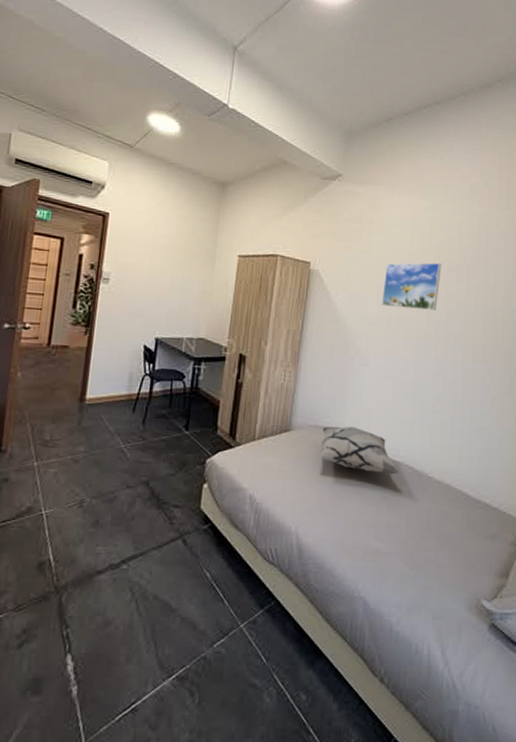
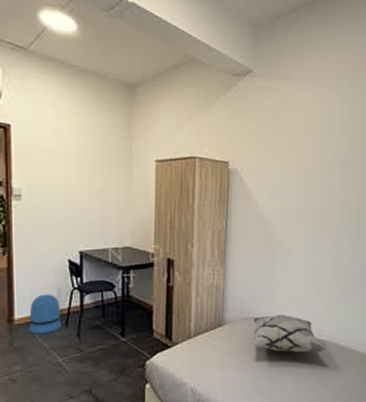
sun visor: none [97,377,131,417] -> present [28,294,61,334]
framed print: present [381,262,442,310] -> none [299,153,353,199]

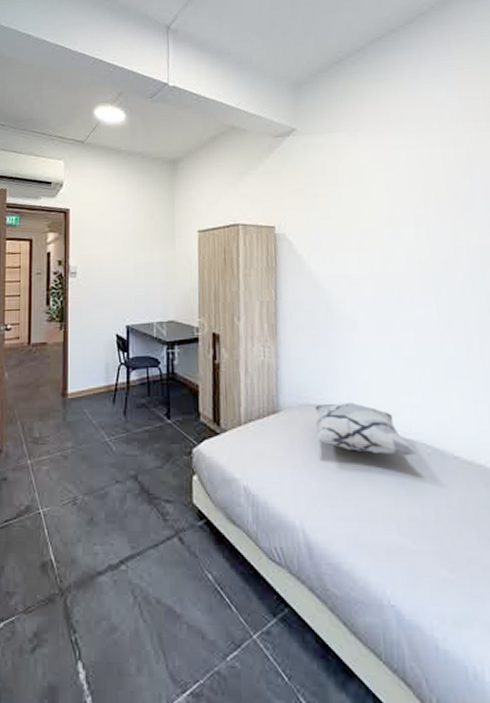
sun visor: present [28,294,61,334] -> none [79,369,109,409]

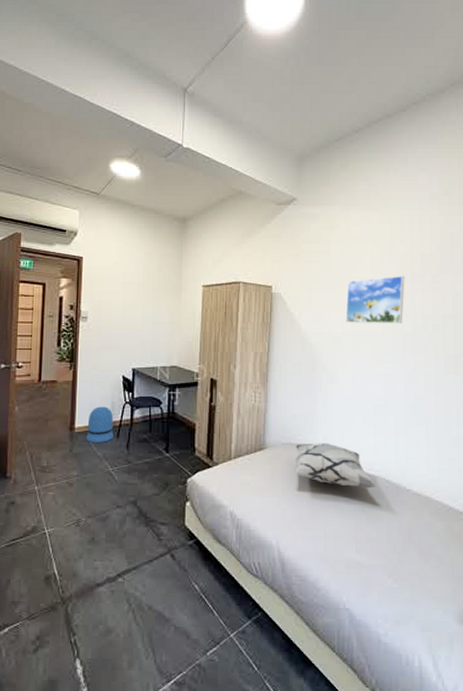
sun visor: none [79,369,109,409] -> present [85,406,114,442]
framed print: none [361,204,431,262] -> present [345,275,405,323]

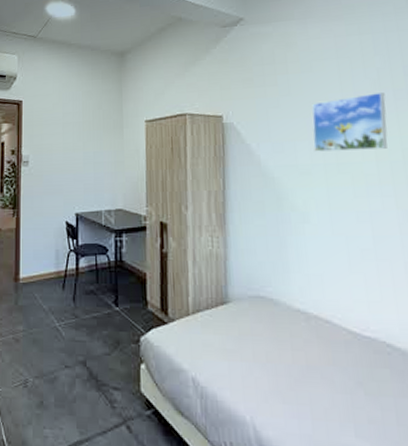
sun visor: present [85,406,114,442] -> none [30,255,59,294]
decorative pillow: present [294,443,376,488] -> none [264,296,375,354]

